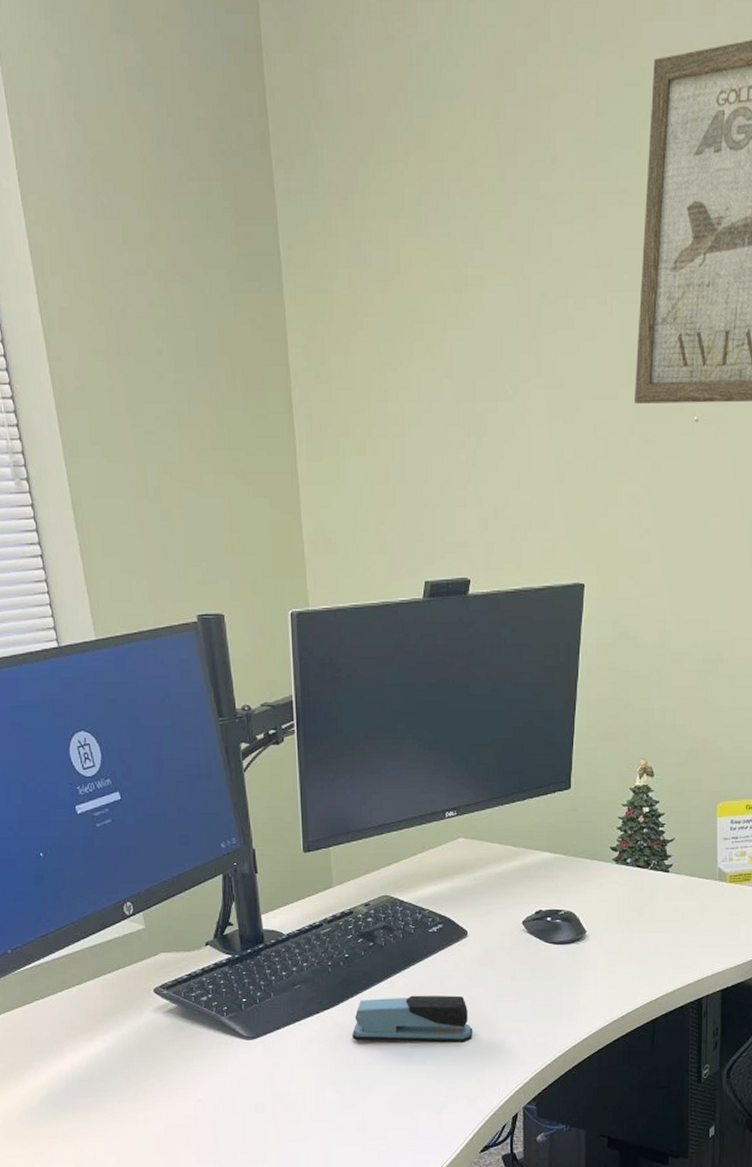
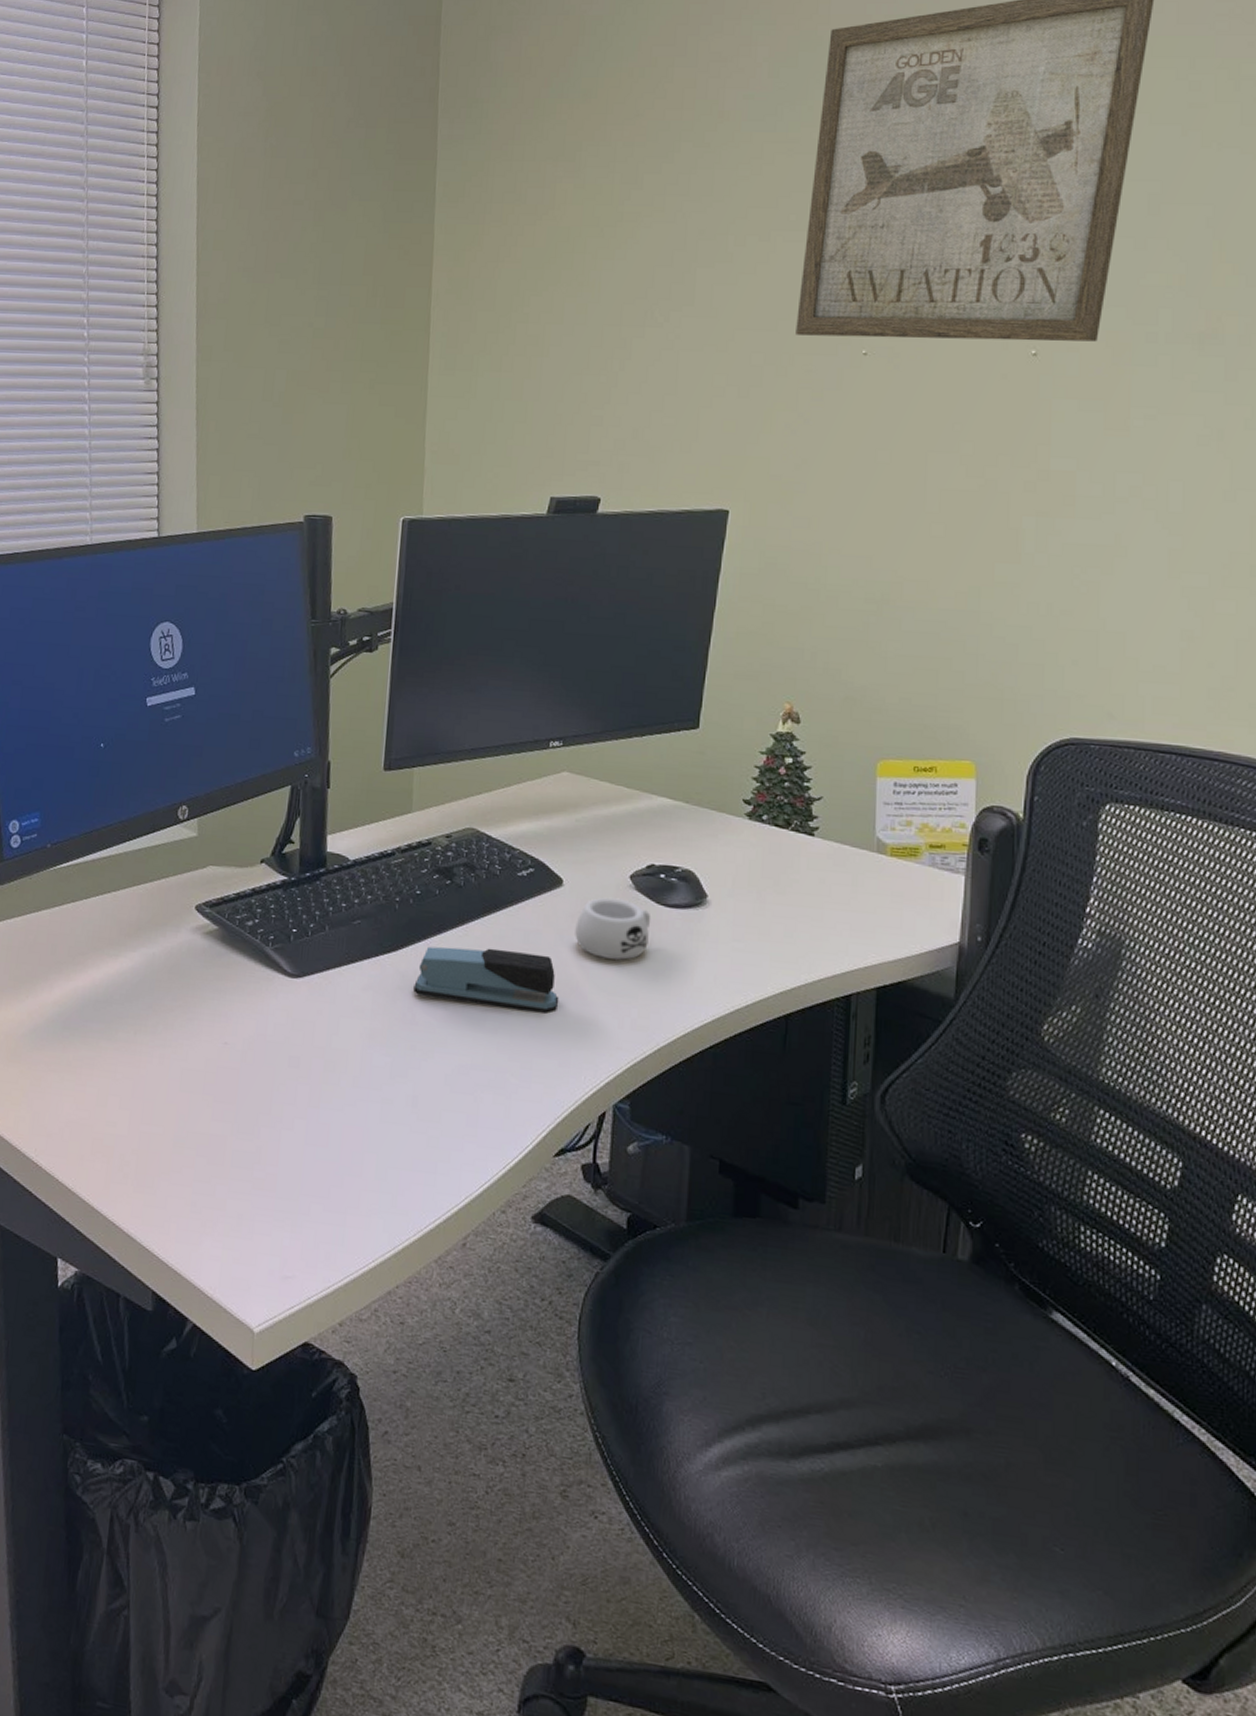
mug: none [481,942,542,993] -> present [575,897,651,961]

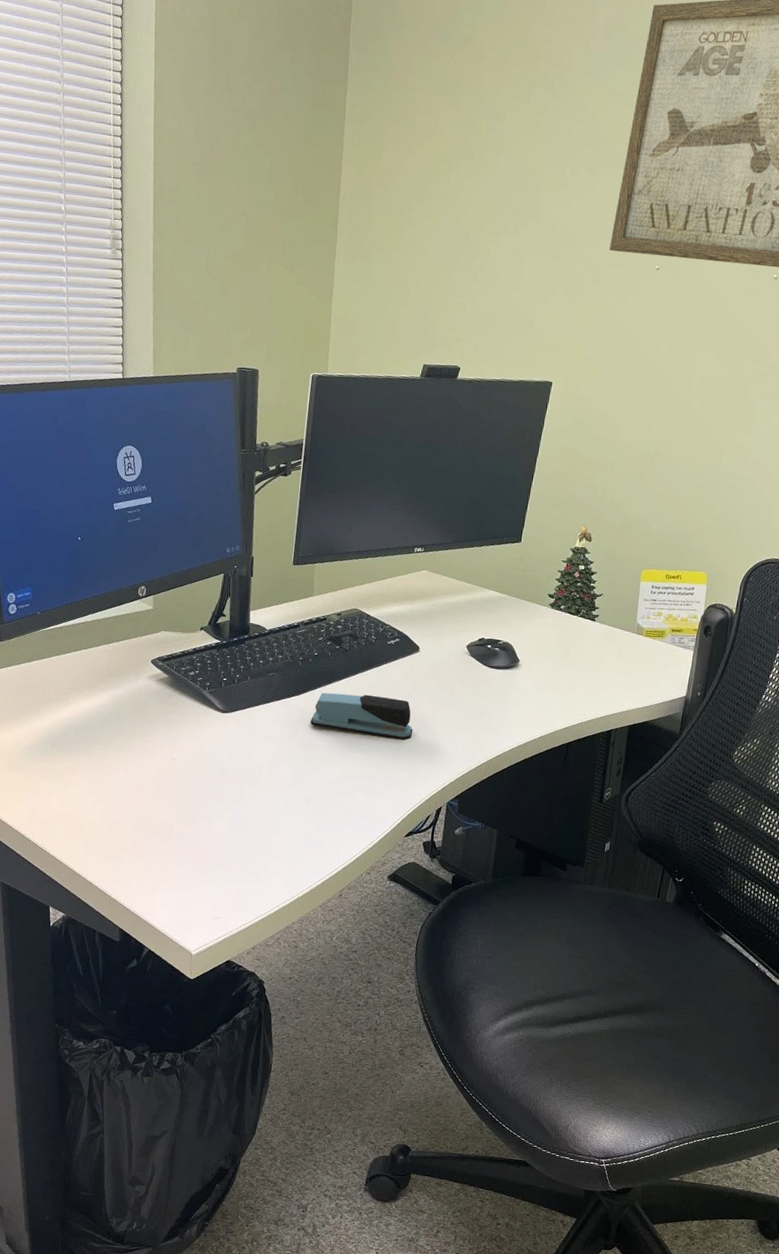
mug: present [575,897,651,961] -> none [426,660,480,705]

